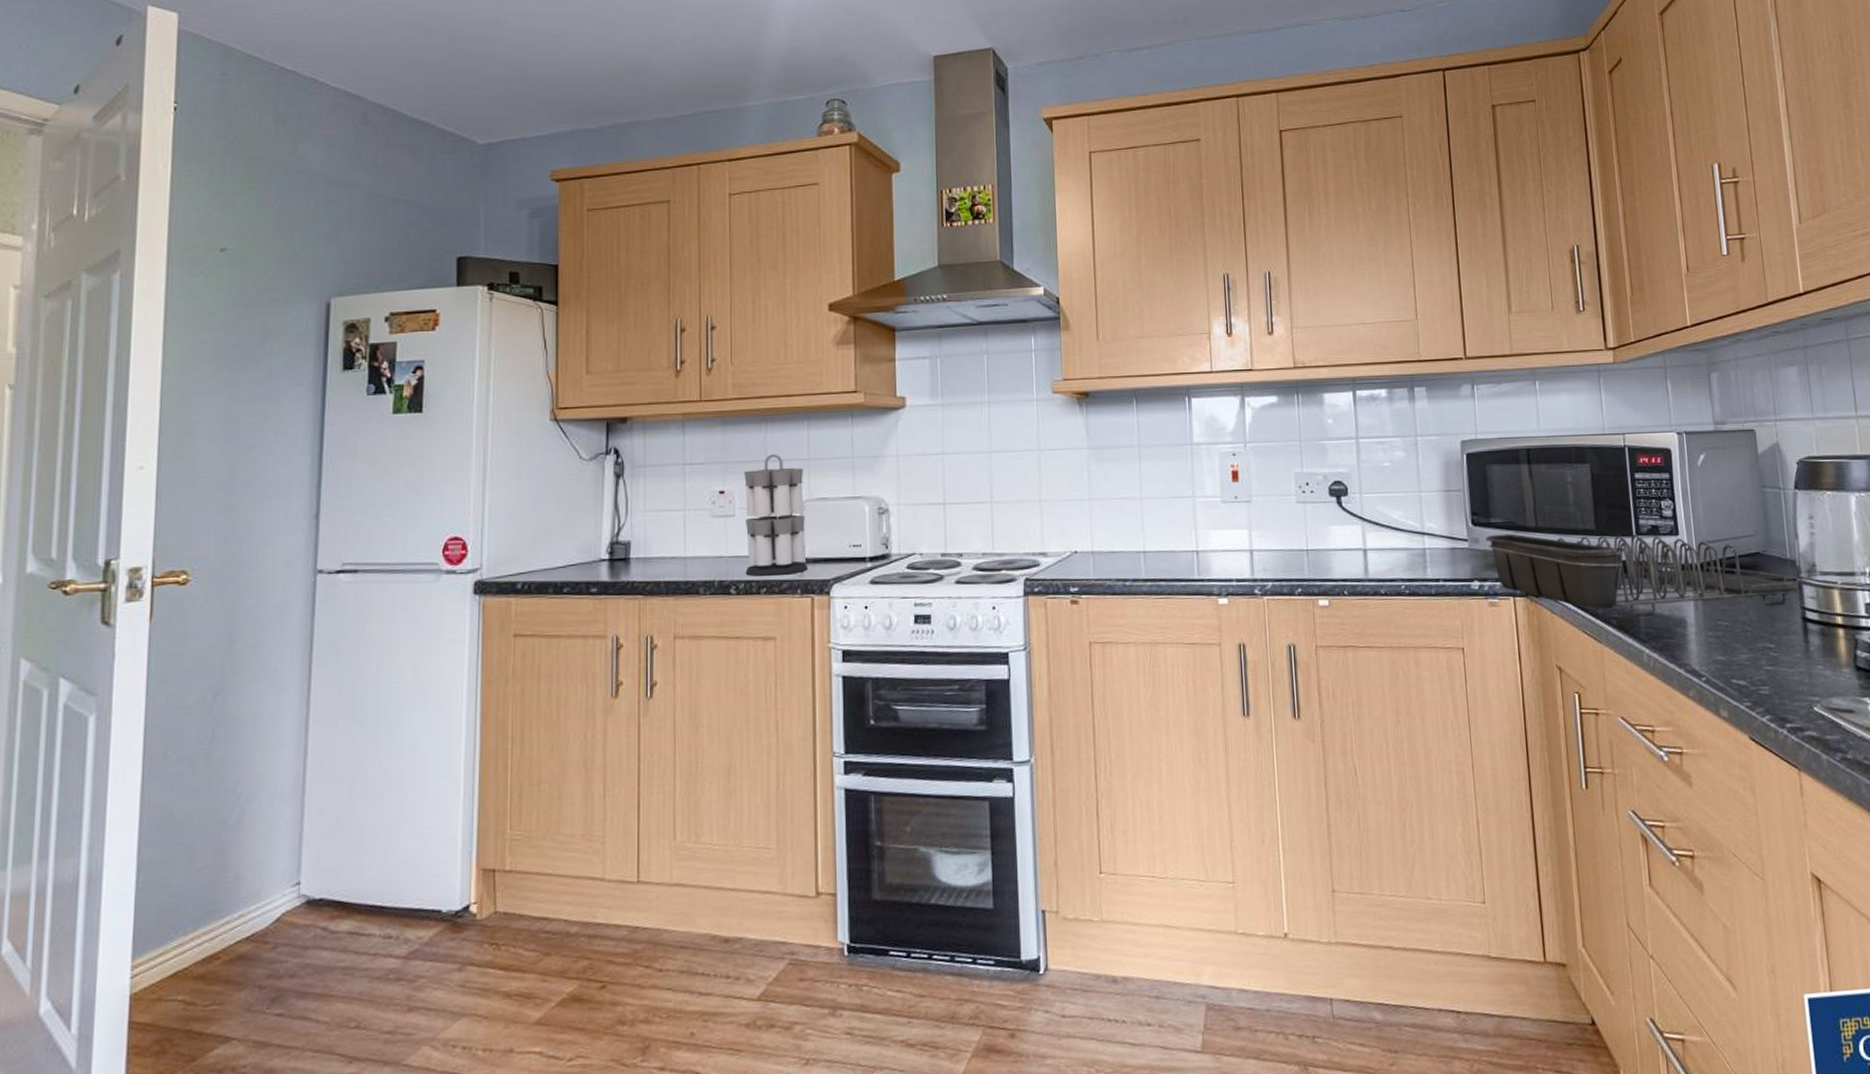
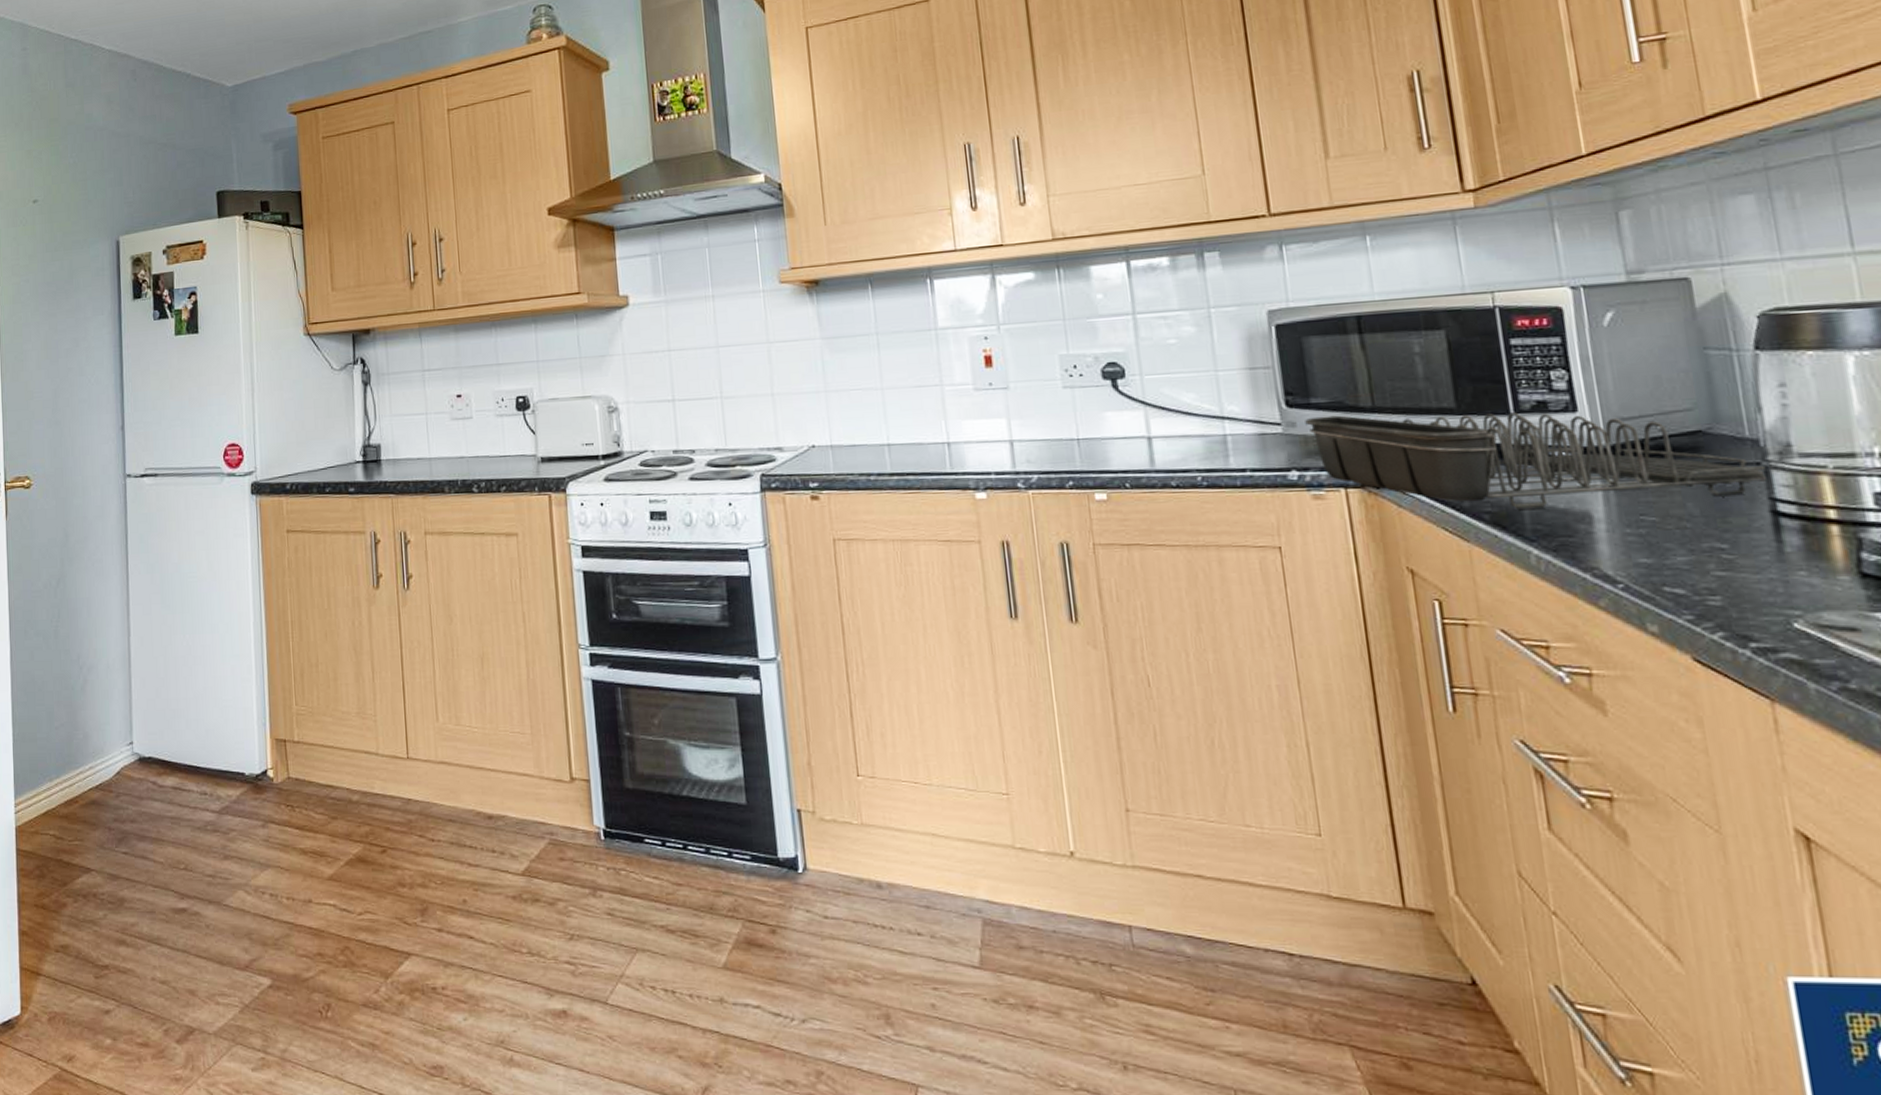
spice rack: present [744,454,809,576] -> none [478,357,544,475]

